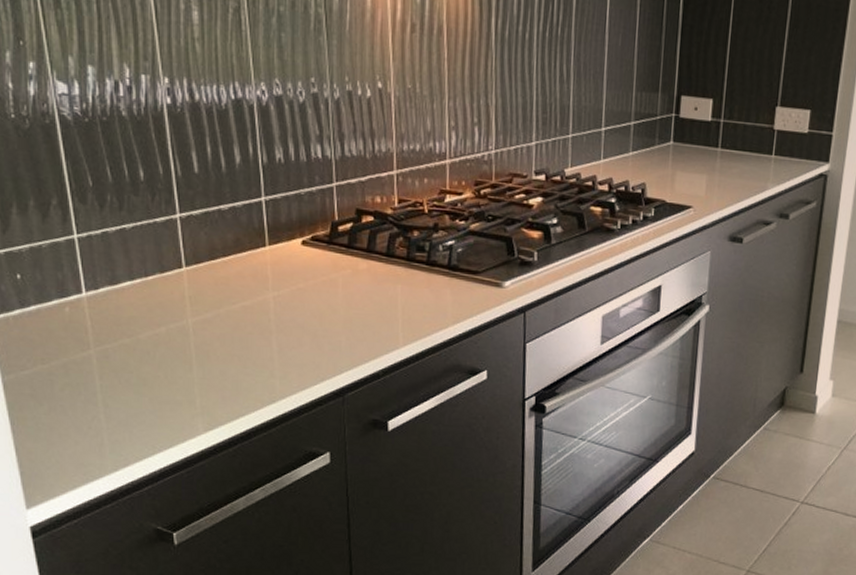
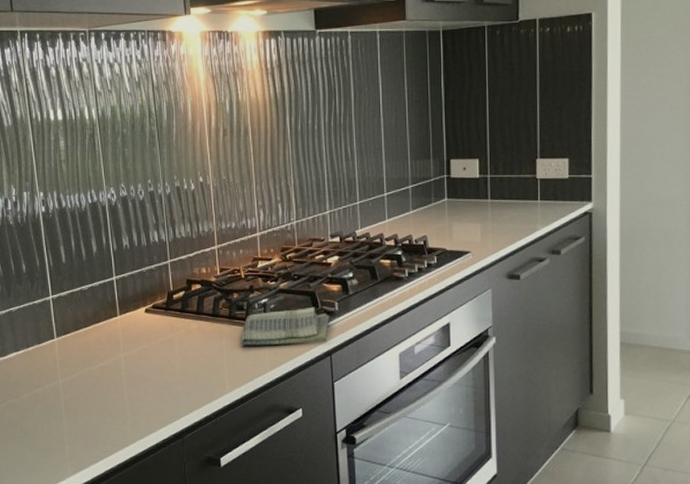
dish towel: none [418,254,527,297] -> present [240,307,330,346]

